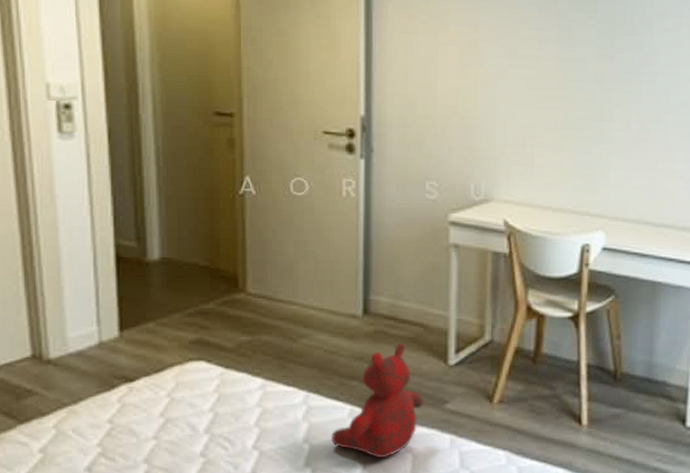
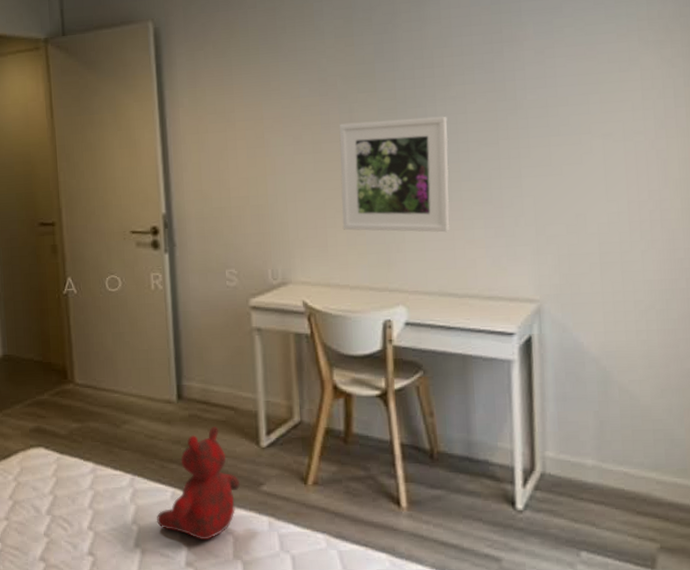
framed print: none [550,41,662,162] -> present [339,117,450,233]

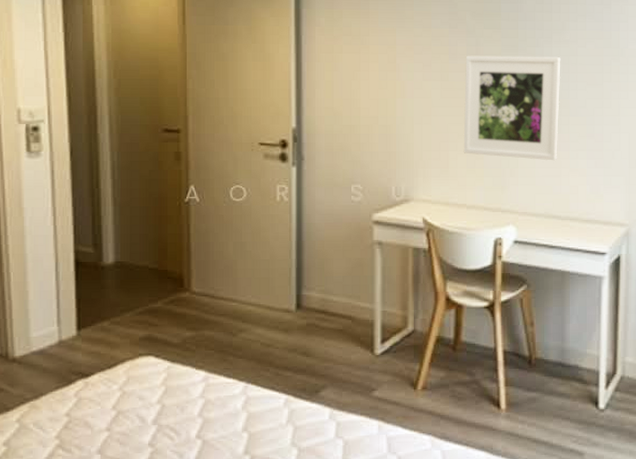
teddy bear: present [156,427,240,541] -> none [267,335,352,445]

